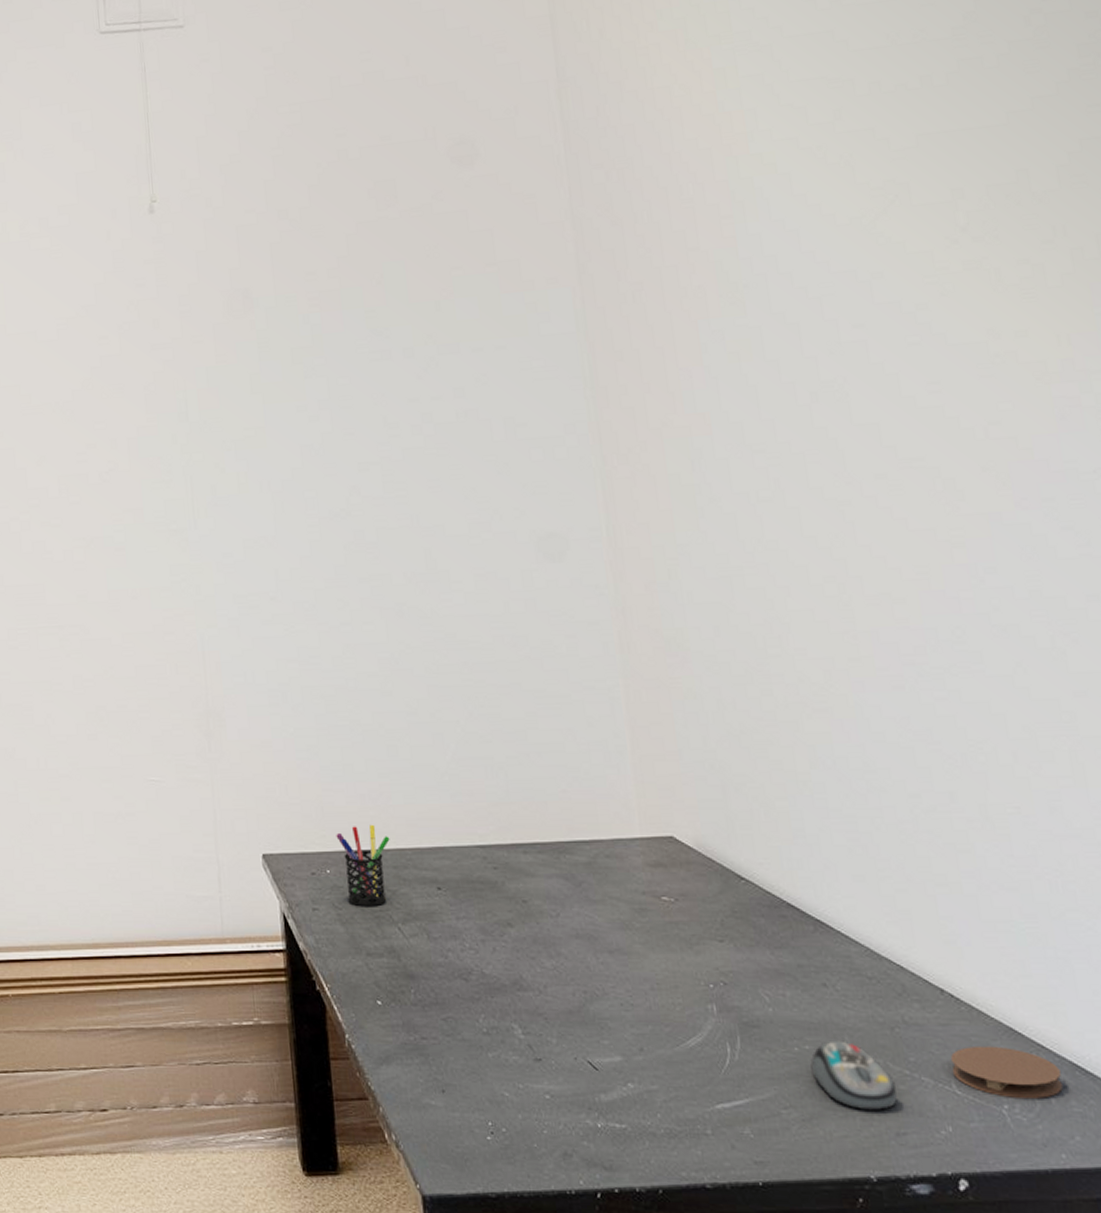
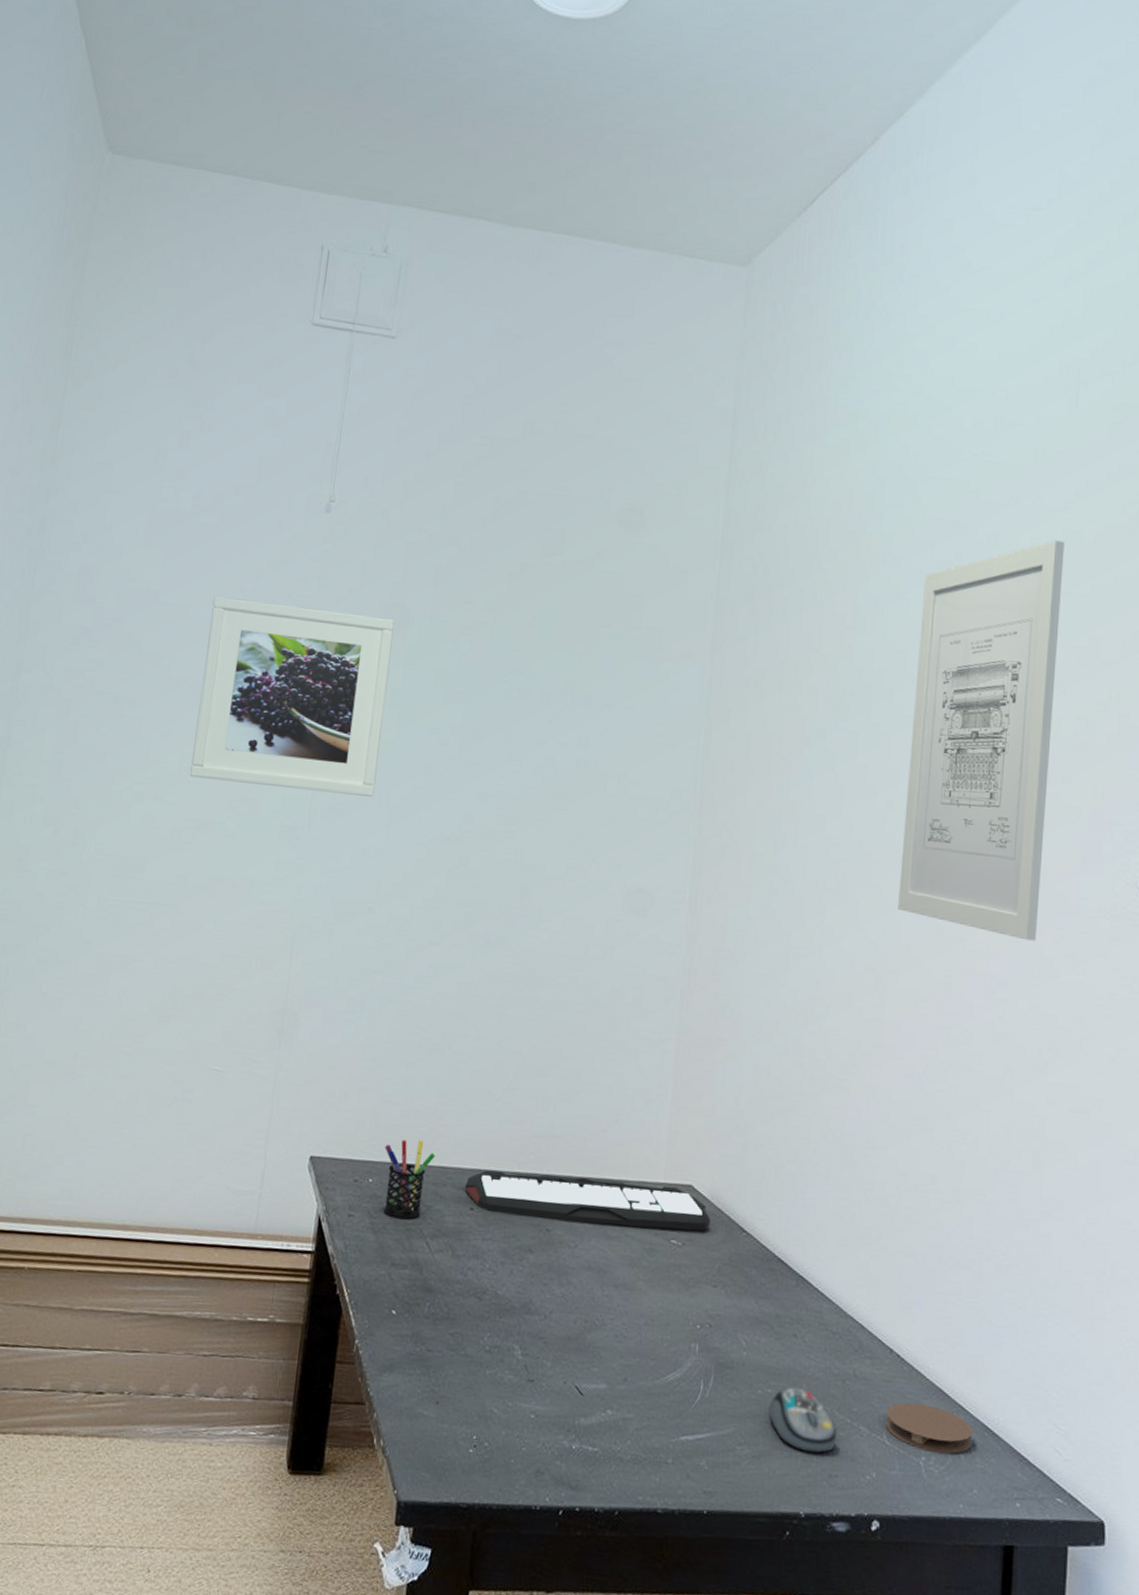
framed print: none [58,305,254,498] -> present [190,595,396,797]
keyboard: none [427,840,702,890] -> present [465,1170,711,1231]
wall art: none [802,72,1022,519] -> present [898,540,1065,941]

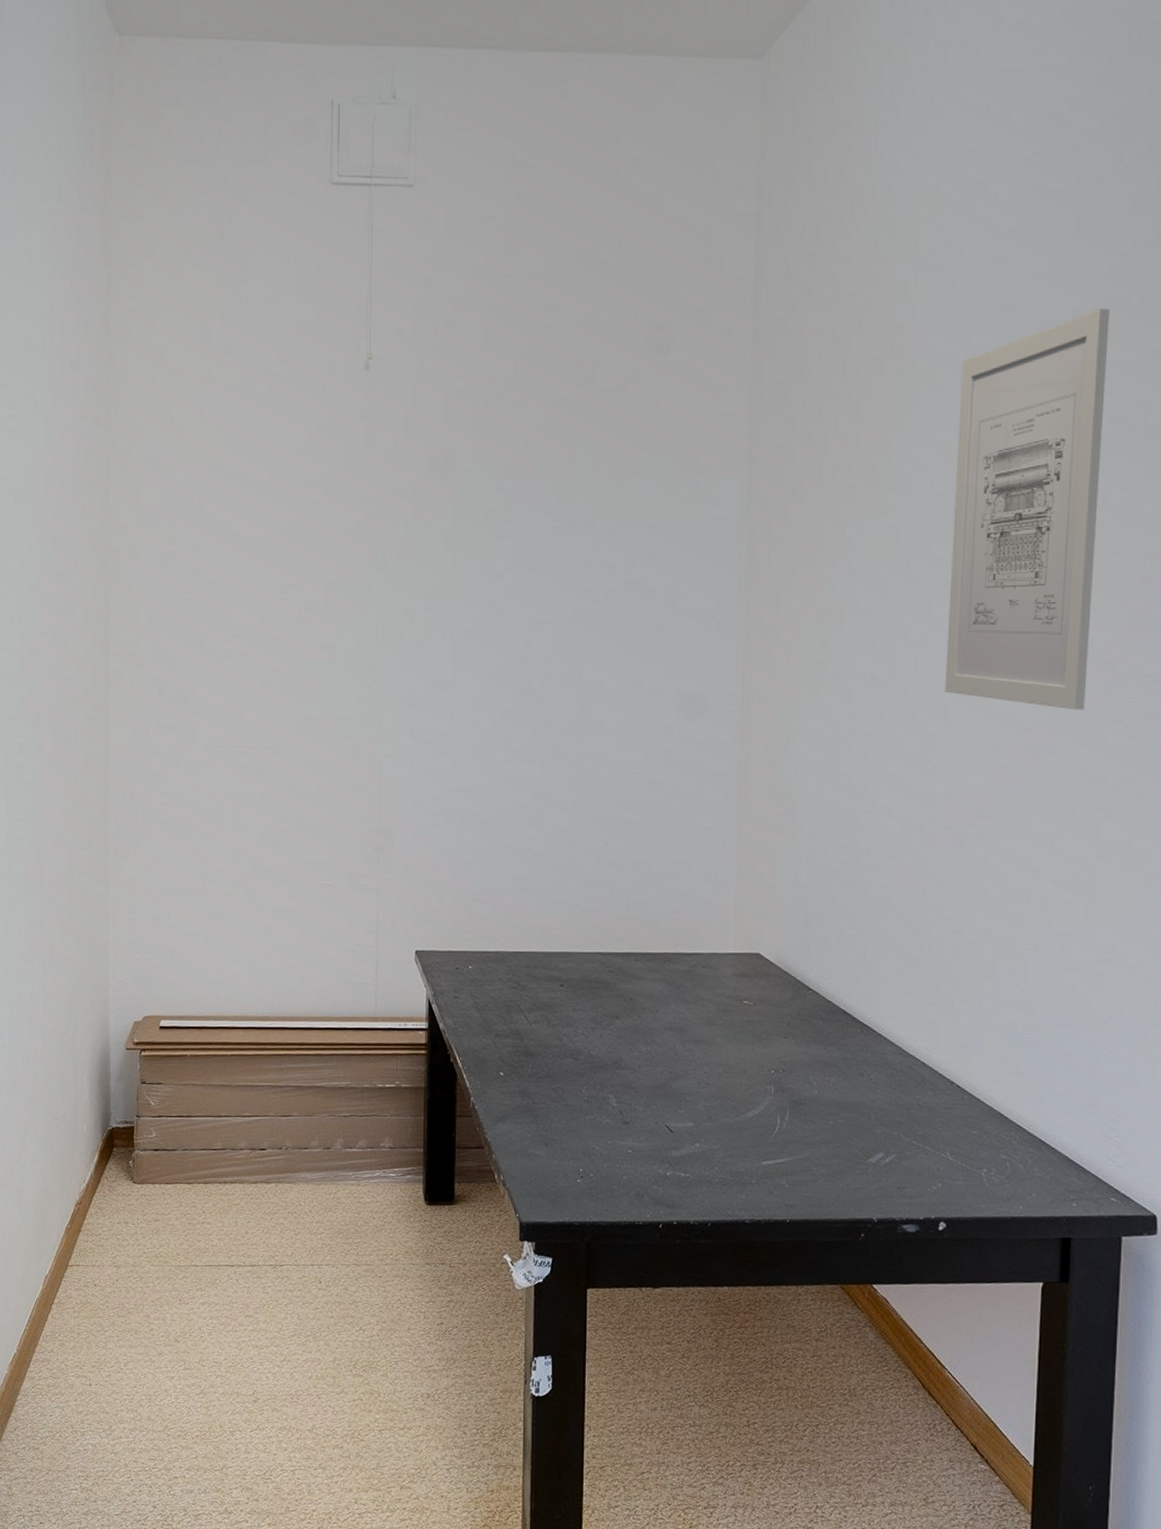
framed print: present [190,595,396,797] -> none [270,462,442,634]
pen holder: present [384,1139,435,1220] -> none [480,931,525,998]
keyboard: present [465,1170,711,1231] -> none [555,952,778,992]
computer mouse: present [768,1386,836,1453] -> none [841,1117,903,1170]
coaster: present [885,1402,973,1454] -> none [949,1124,1030,1165]

